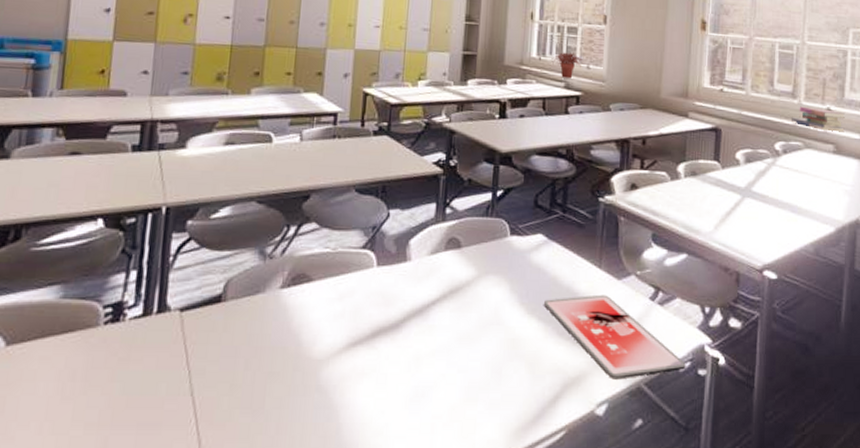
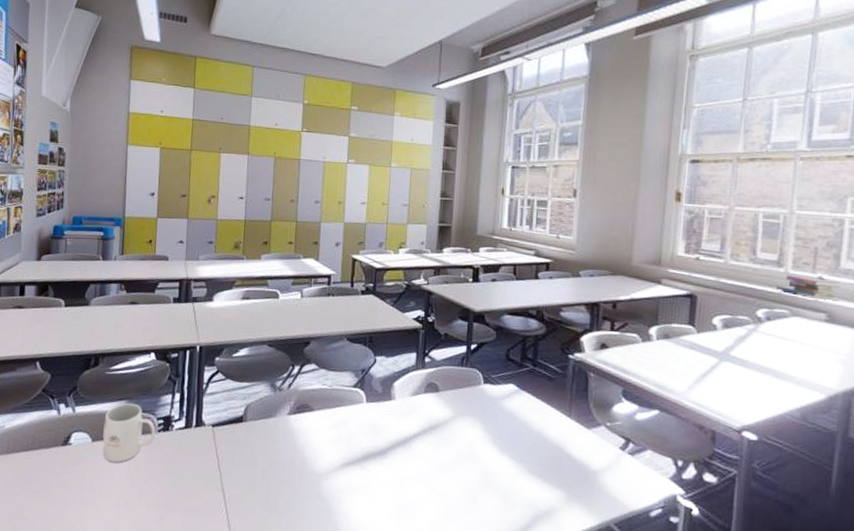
mug: none [21,287,101,372] -> present [102,402,156,463]
tablet: present [544,294,686,380] -> none [516,441,657,518]
potted plant: present [553,52,584,79] -> none [523,223,554,247]

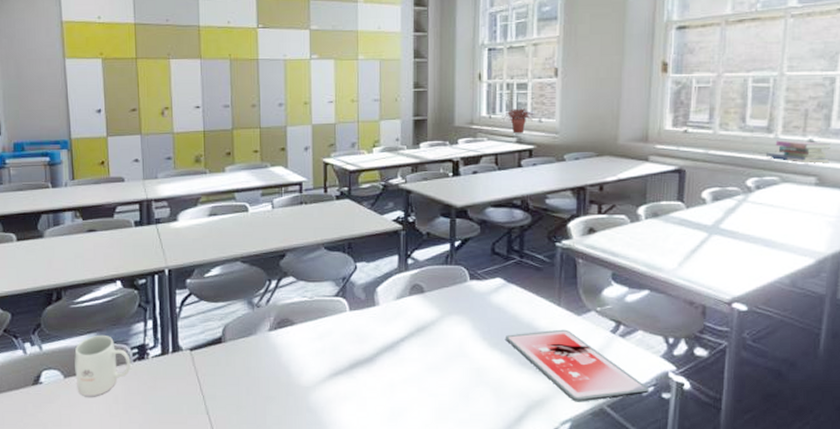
tablet: none [516,441,657,518] -> present [506,329,649,402]
potted plant: none [523,223,554,247] -> present [503,108,535,134]

